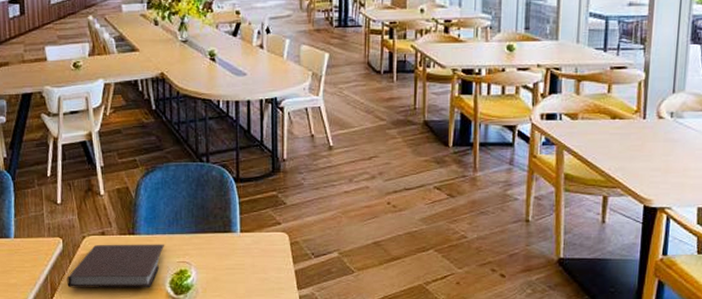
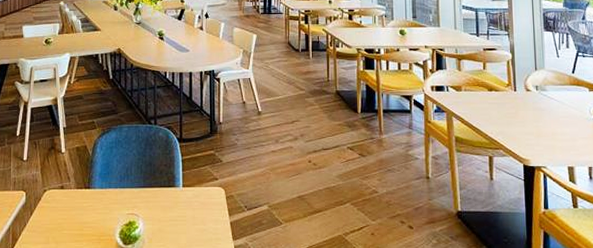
notebook: present [67,244,165,288] -> none [27,197,117,239]

